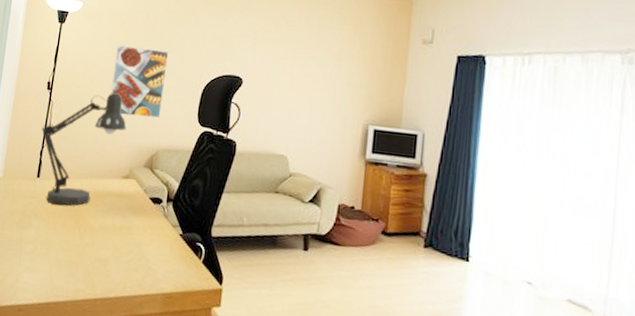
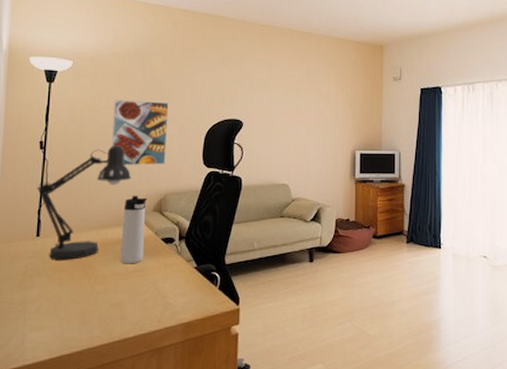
thermos bottle: none [109,148,140,220] -> present [120,196,148,264]

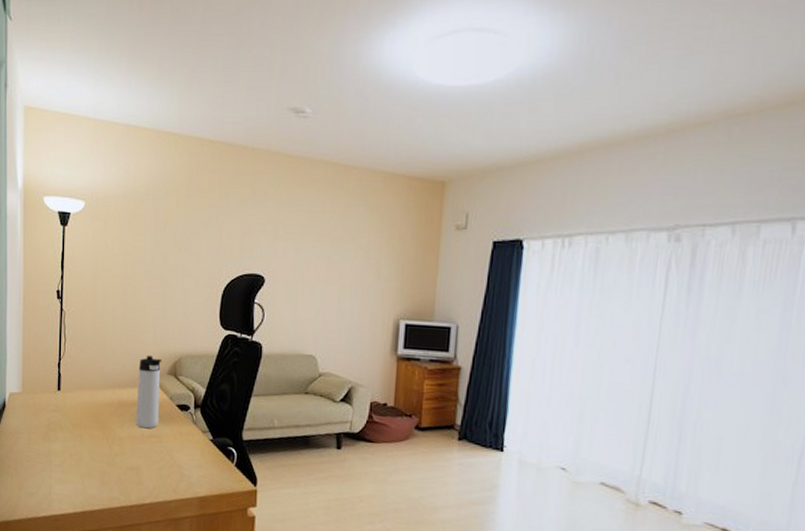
desk lamp: present [37,144,131,260] -> none [56,298,145,418]
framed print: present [111,100,169,165] -> none [125,247,183,324]

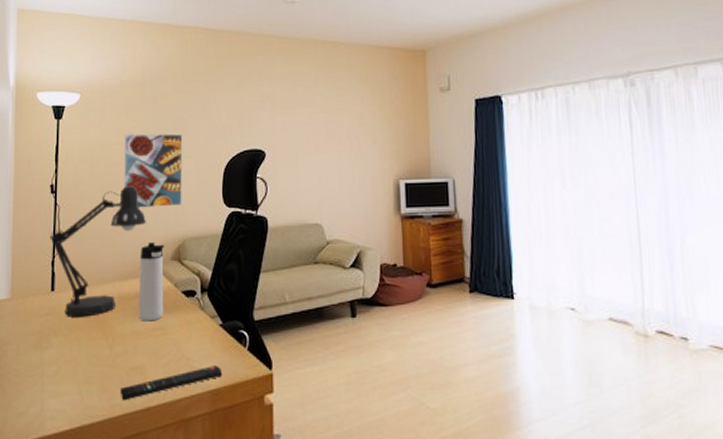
desk lamp: none [56,298,145,418] -> present [50,185,146,317]
remote control: none [118,475,210,496] -> present [121,366,222,401]
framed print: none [125,247,183,324] -> present [123,133,183,208]

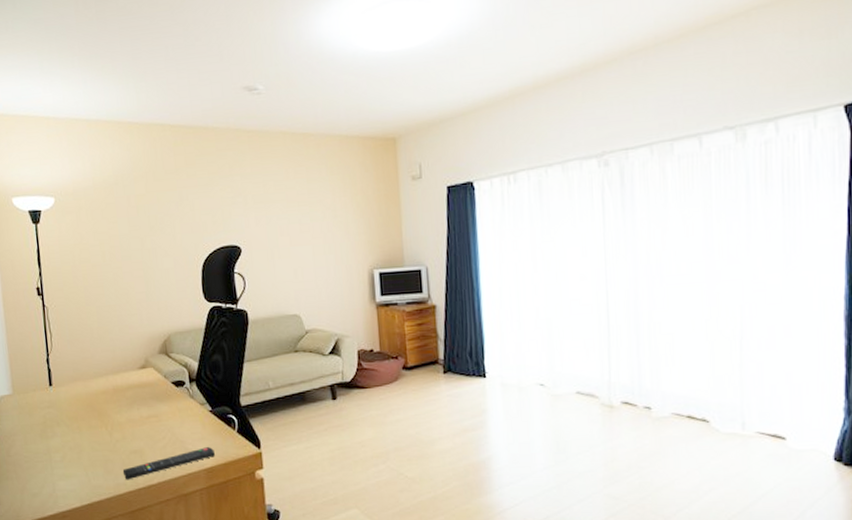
desk lamp: present [50,185,146,317] -> none [42,284,132,409]
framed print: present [123,133,183,208] -> none [102,233,164,307]
thermos bottle: present [138,243,165,322] -> none [128,338,157,411]

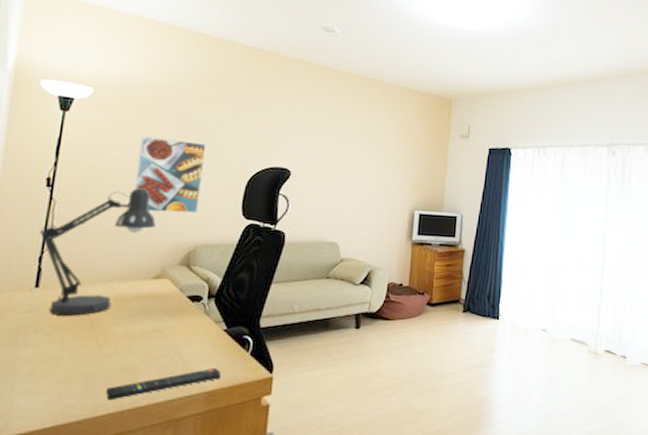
desk lamp: none [42,284,132,409] -> present [39,187,156,316]
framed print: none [102,233,164,307] -> present [134,136,206,213]

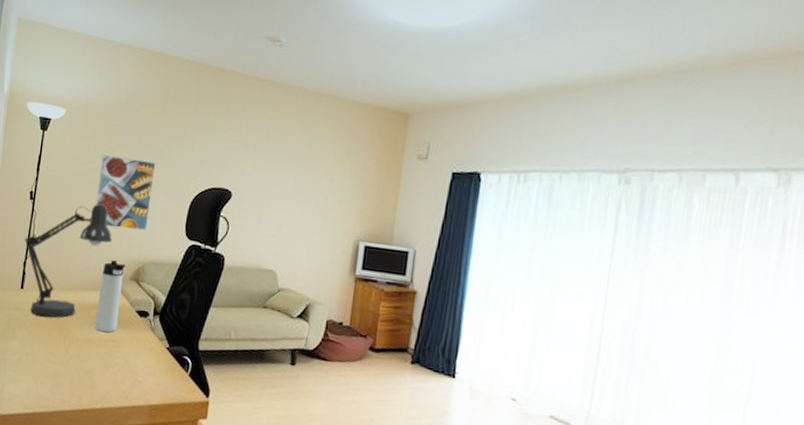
remote control: present [106,368,221,401] -> none [70,383,163,399]
thermos bottle: none [136,246,174,324] -> present [94,260,126,333]

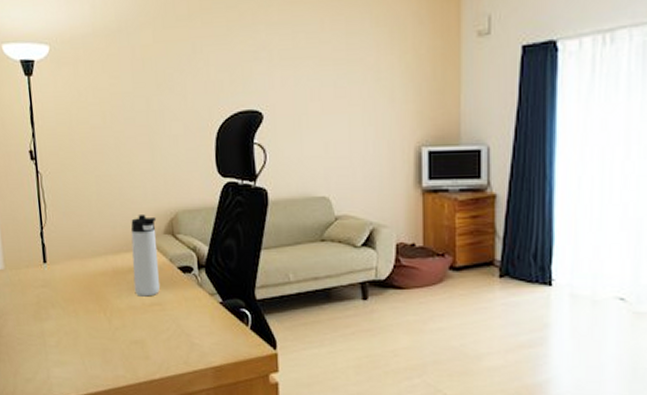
desk lamp: present [24,203,112,318] -> none [35,151,135,290]
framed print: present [95,154,156,230] -> none [102,92,172,177]

